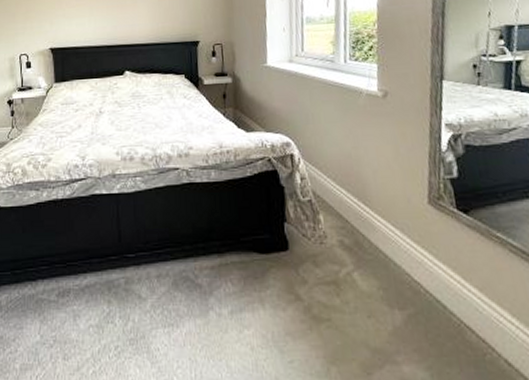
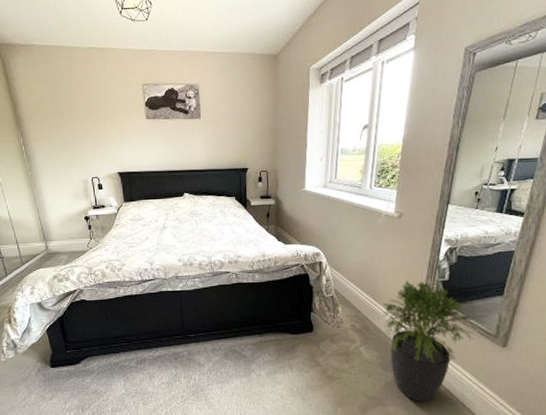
potted plant: none [376,178,507,357] -> present [381,281,474,402]

